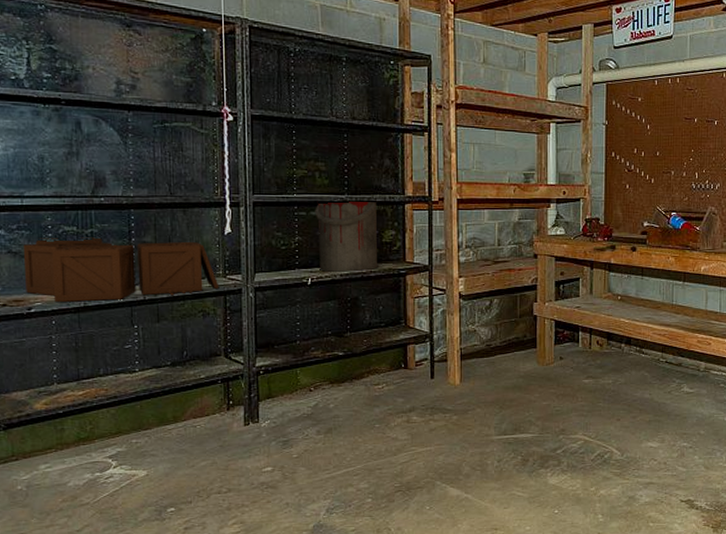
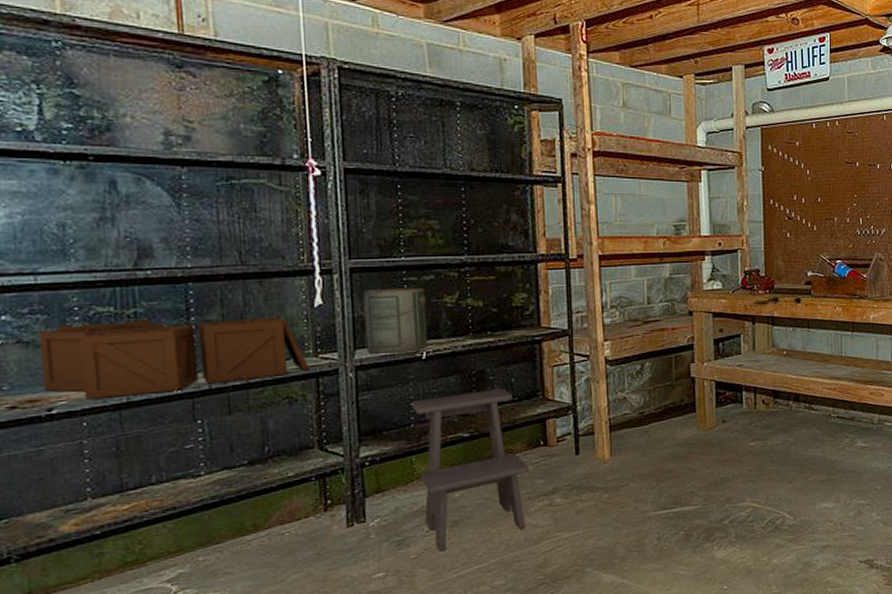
paint can: none [257,221,313,278] -> present [357,287,428,354]
step stool: none [298,314,391,454] -> present [411,388,529,551]
paint can: present [315,200,377,272] -> none [428,260,507,343]

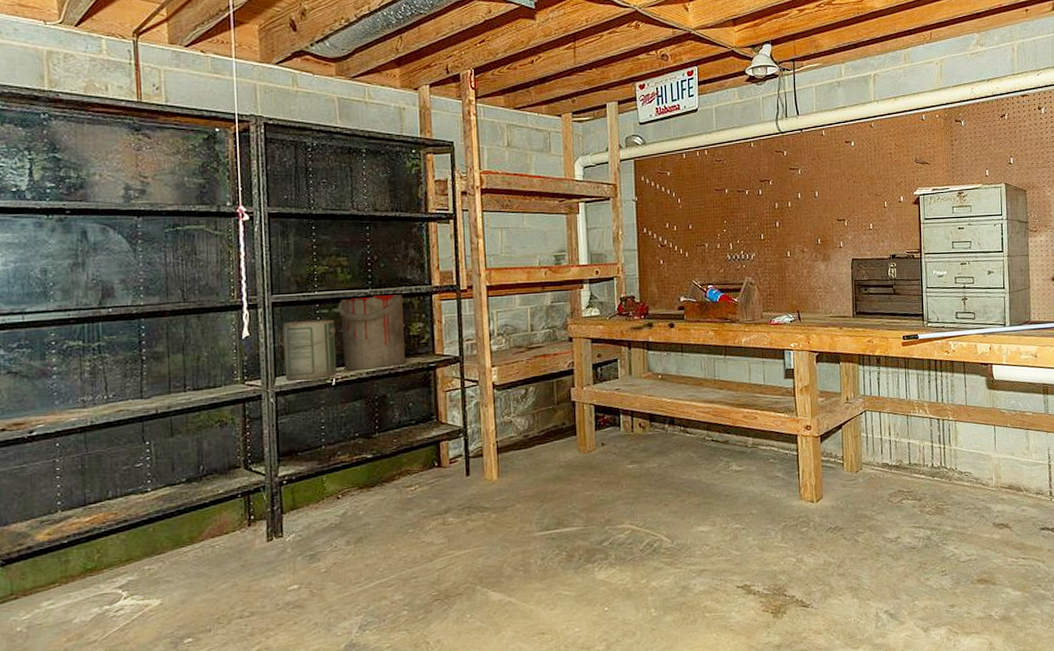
storage bin: present [38,317,310,400] -> none [24,348,238,424]
step stool: present [411,388,529,551] -> none [323,412,425,566]
paint can: none [428,260,507,343] -> present [337,292,405,371]

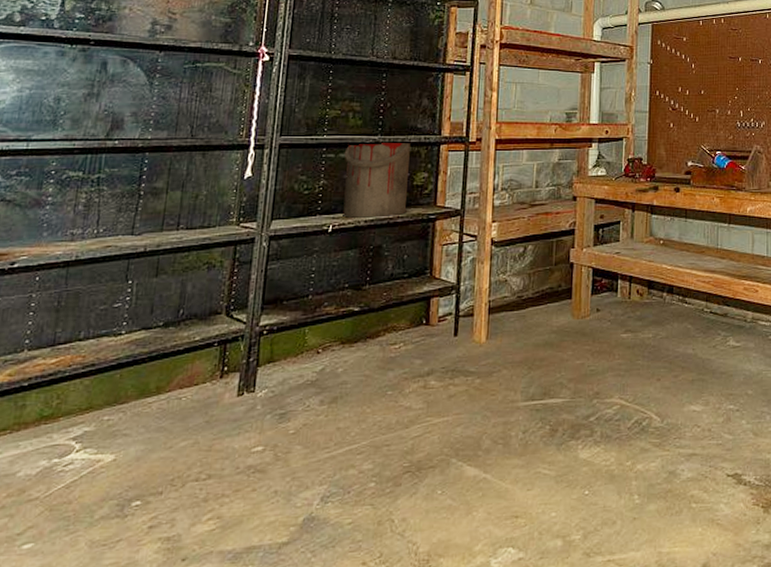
paint can: present [277,319,337,381] -> none [279,163,340,225]

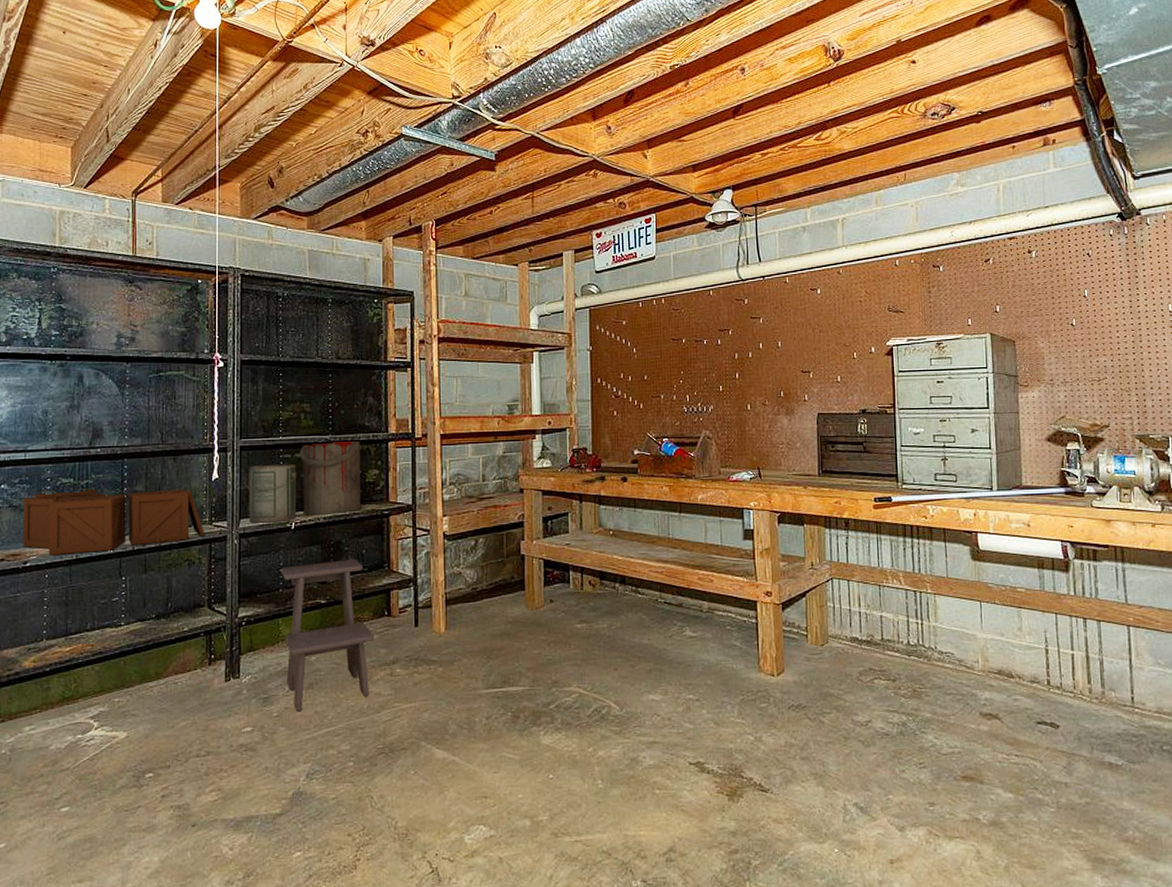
storage bin: none [12,183,231,256] -> present [23,488,205,556]
paint can: none [279,163,340,225] -> present [243,464,297,523]
step stool: none [307,264,409,428] -> present [281,558,374,712]

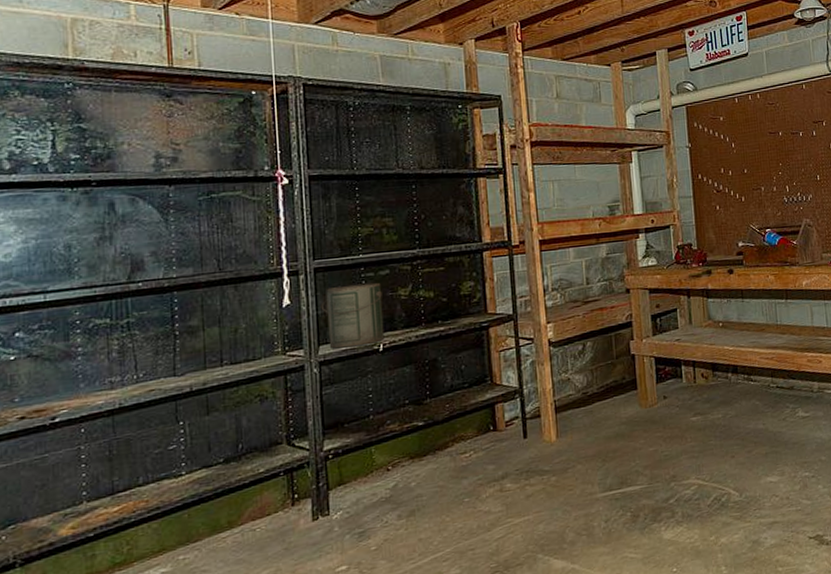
storage bin: present [23,488,205,556] -> none [45,319,279,408]
step stool: present [281,558,374,712] -> none [370,375,480,542]
paint can: present [299,439,360,515] -> none [383,251,456,335]

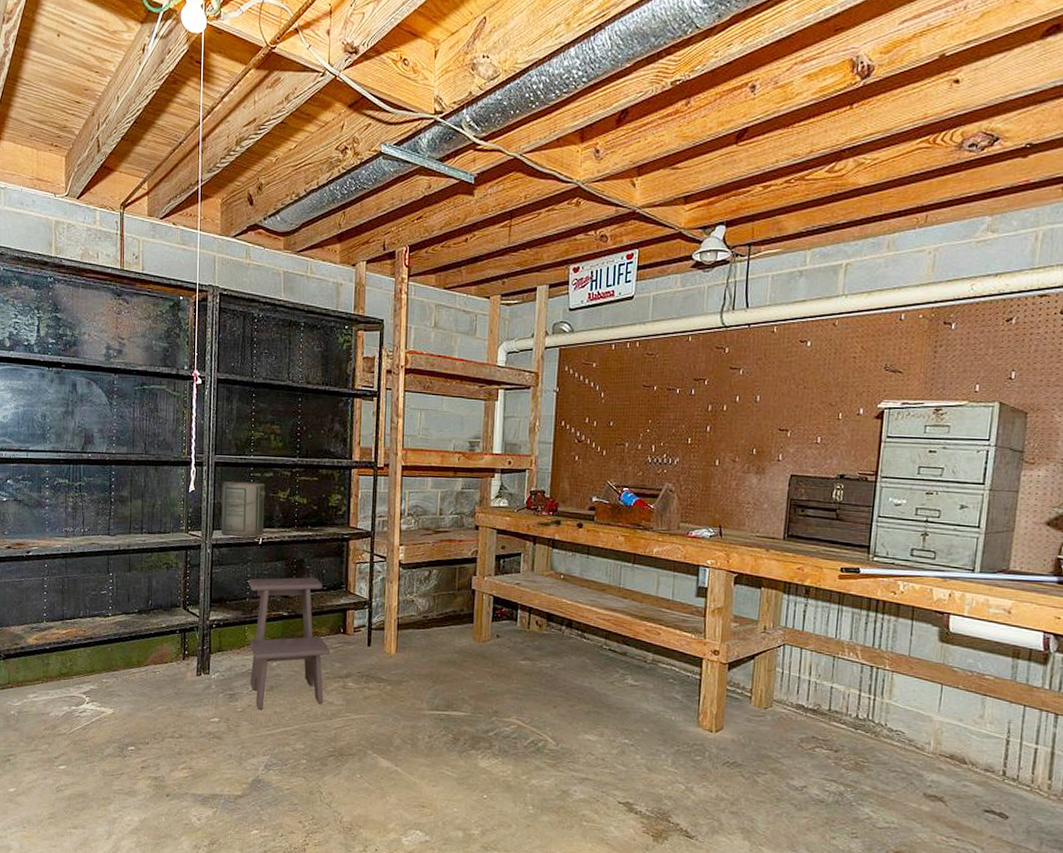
step stool: none [370,375,480,542] -> present [248,577,330,710]

